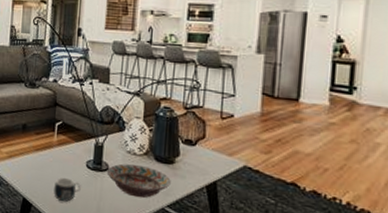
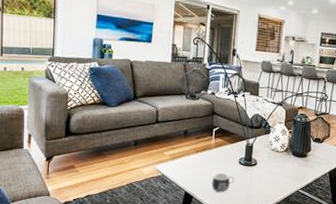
decorative bowl: present [106,163,171,198] -> none [255,159,304,185]

